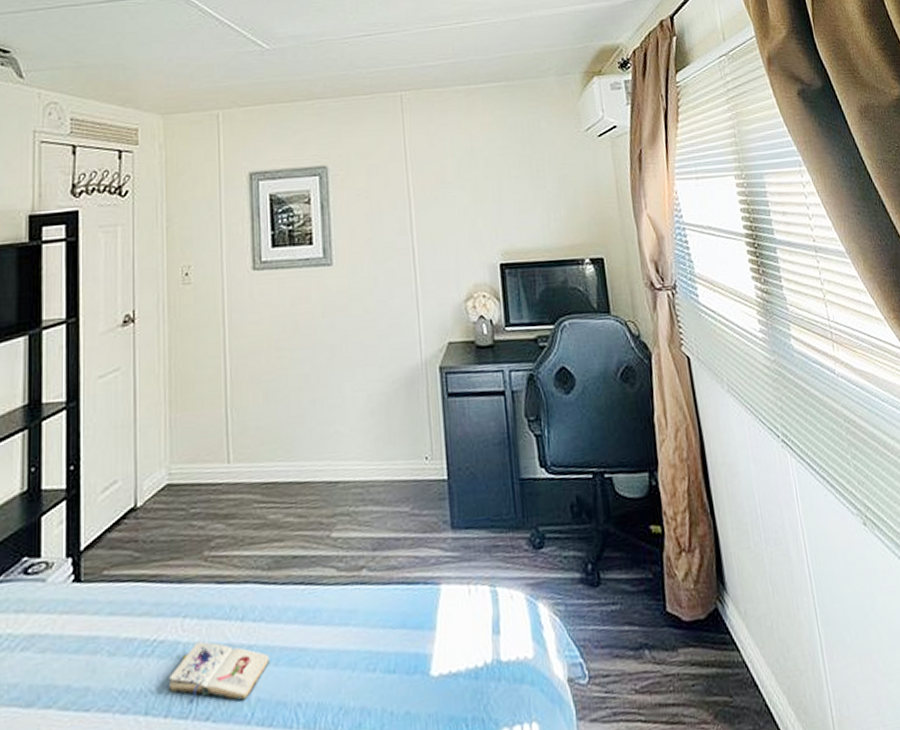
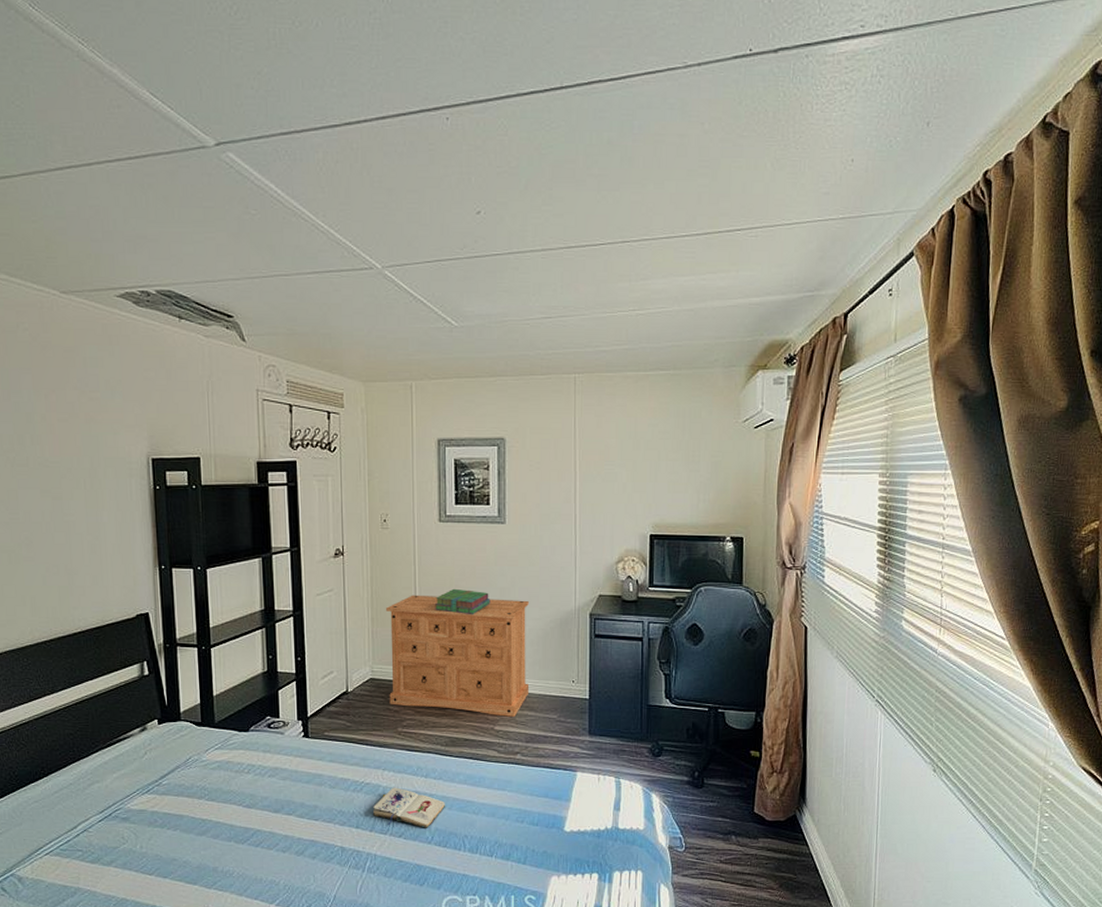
dresser: none [188,358,373,519] -> present [386,595,530,717]
stack of books: none [248,351,319,384] -> present [434,588,491,615]

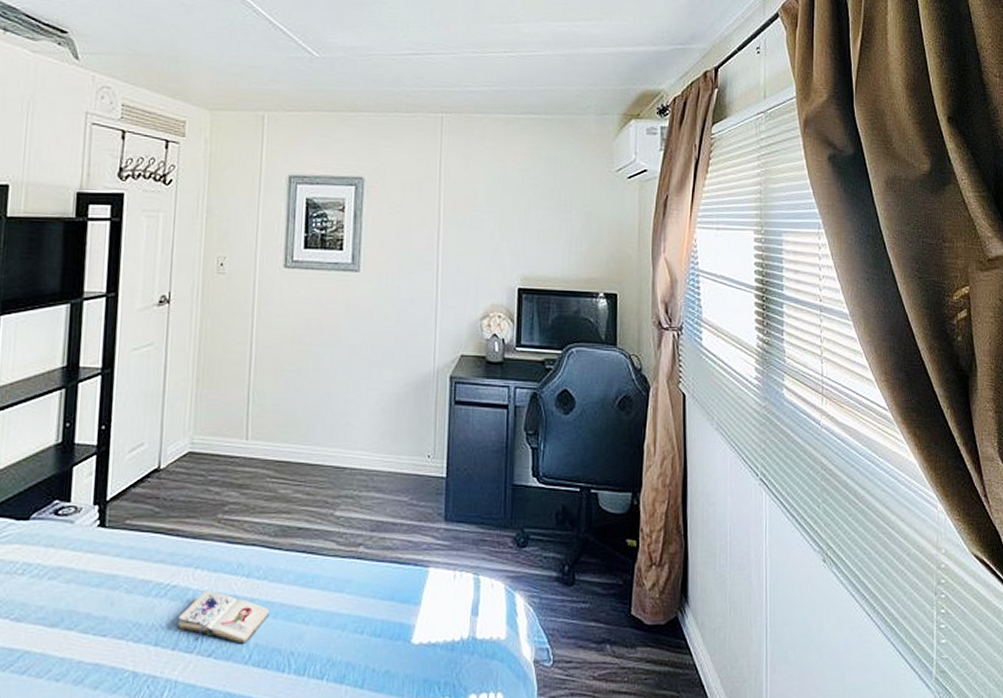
dresser: present [386,595,530,717] -> none [210,351,382,499]
stack of books: present [434,588,491,615] -> none [272,344,338,377]

